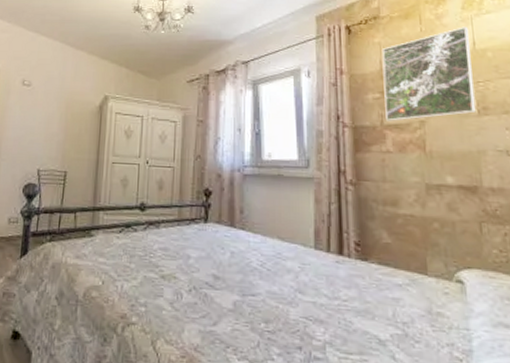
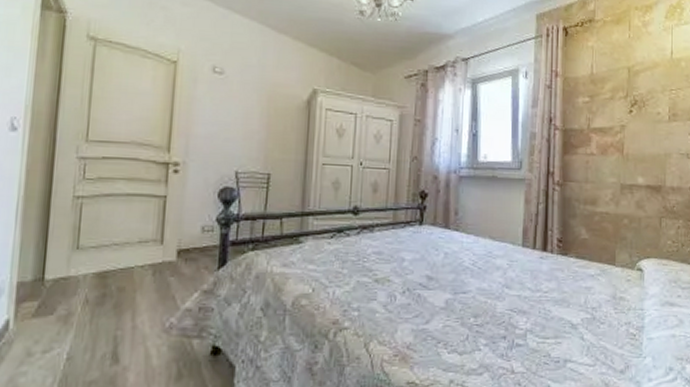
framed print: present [381,27,476,121] -> none [592,35,669,125]

